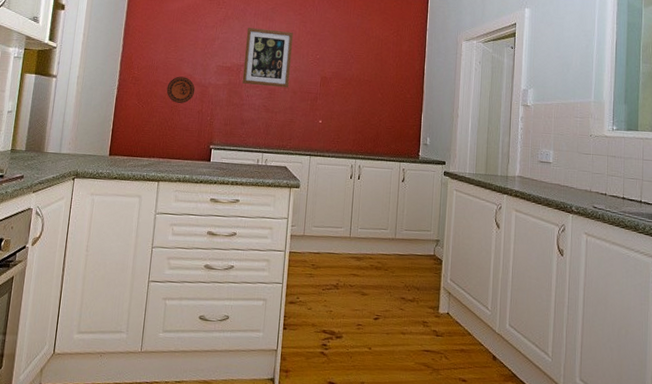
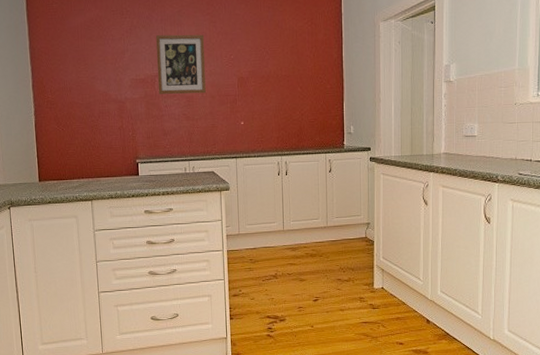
decorative plate: present [166,76,195,103] -> none [83,94,113,122]

